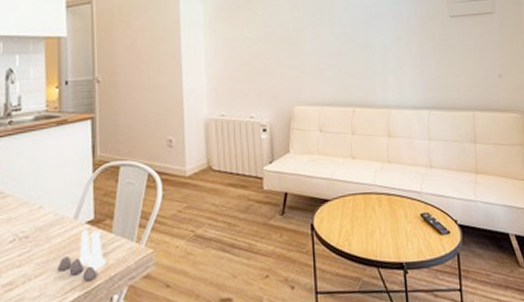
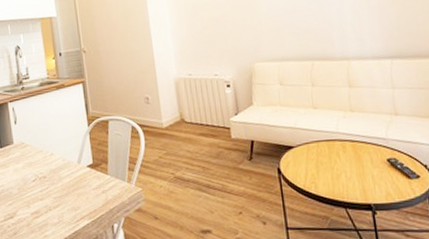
salt and pepper shaker set: present [56,229,107,281] -> none [69,172,106,212]

